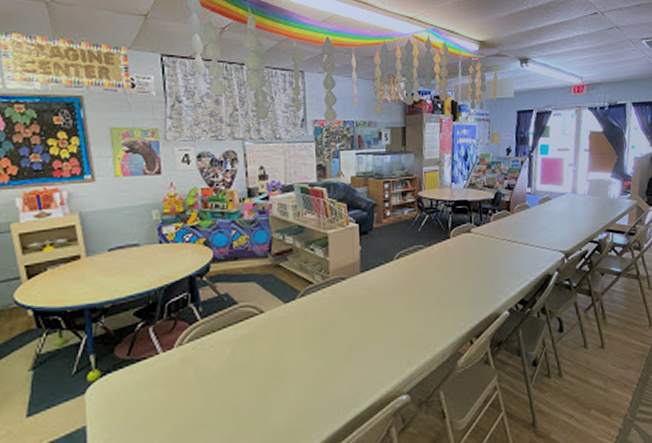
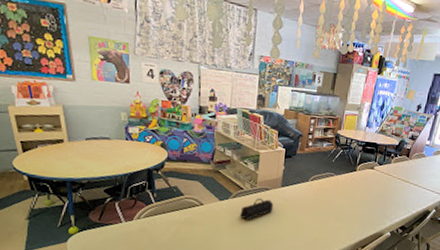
pencil case: none [313,291,355,324] -> present [240,198,274,220]

